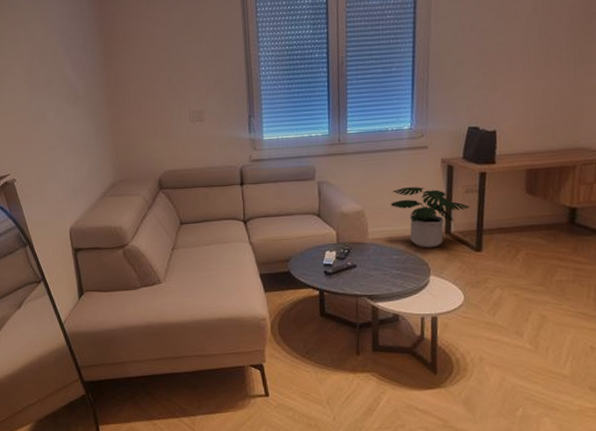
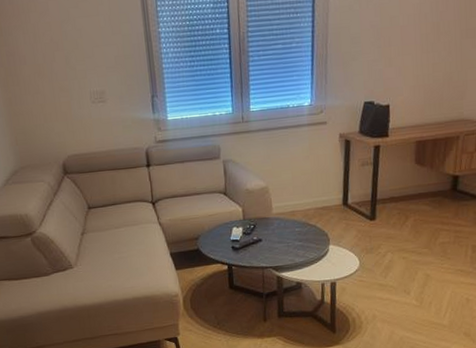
potted plant: present [391,187,470,248] -> none [293,162,366,220]

